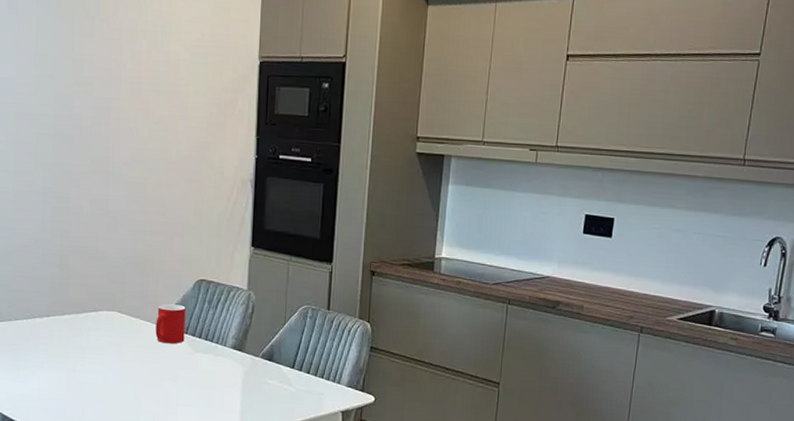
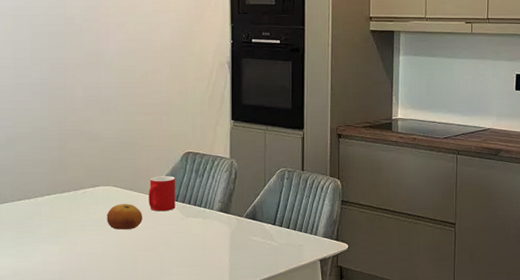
fruit: none [109,332,148,361] -> present [107,204,142,230]

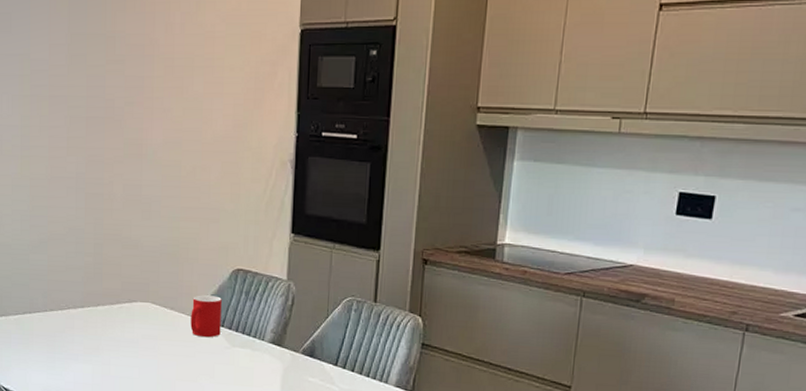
fruit: present [107,204,142,230] -> none [143,324,183,355]

